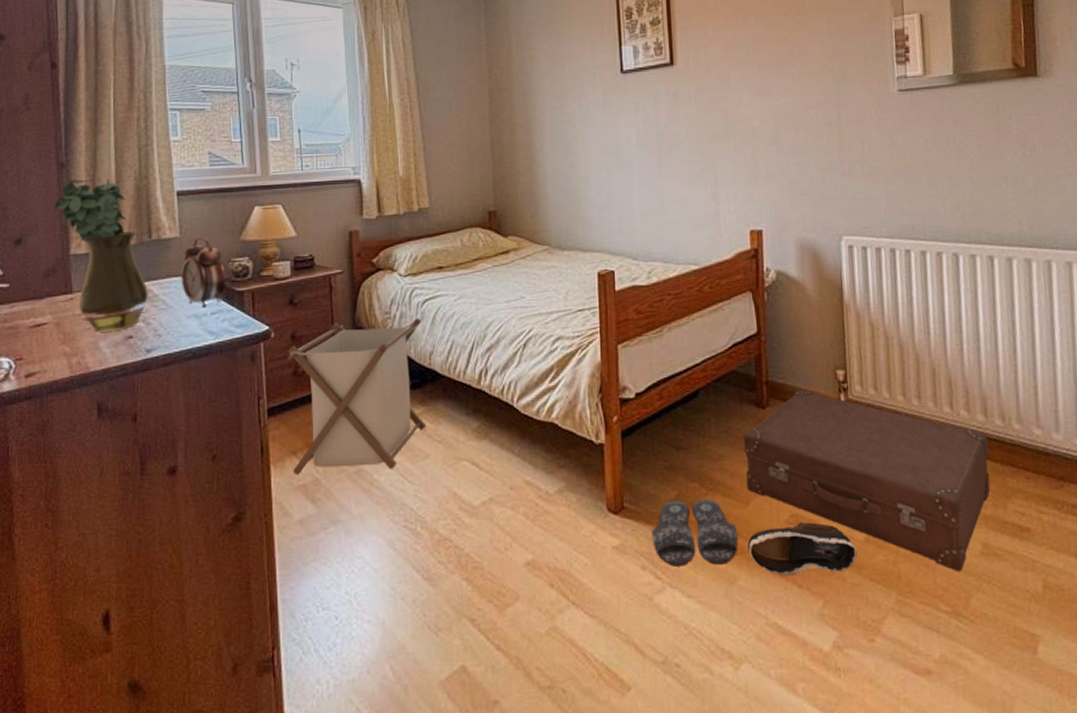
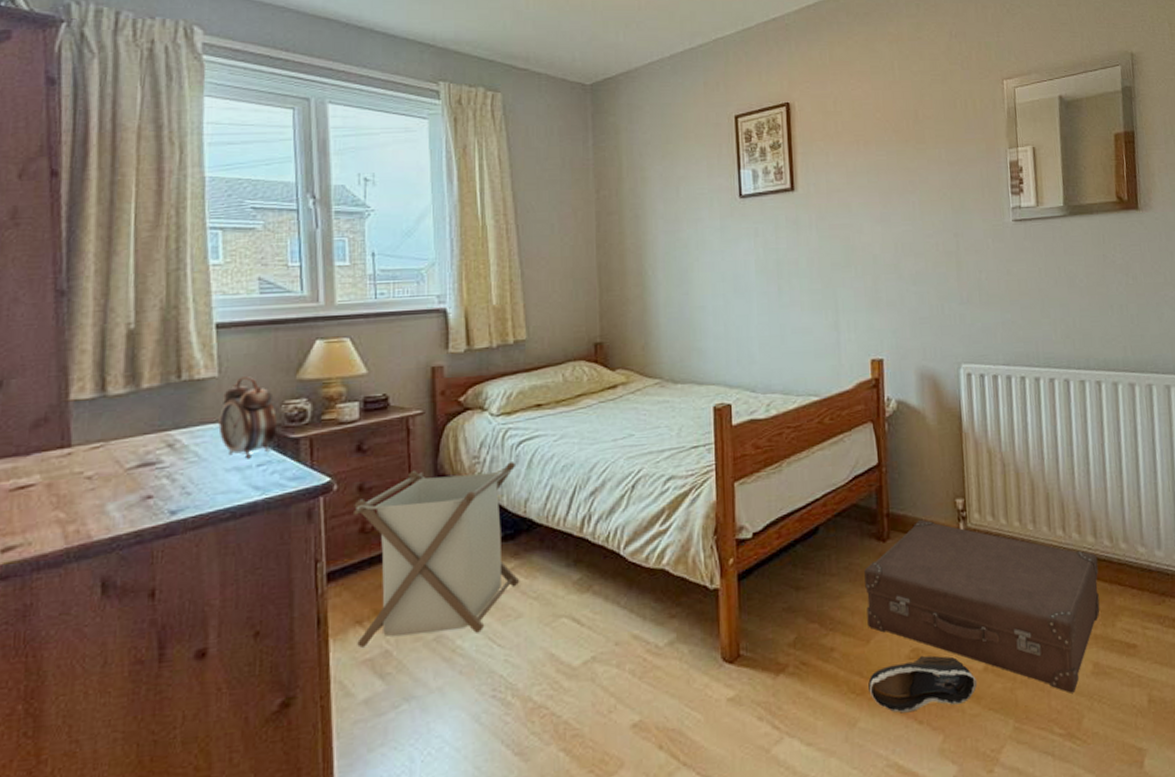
vase: present [54,176,148,332] -> none [48,306,175,493]
slippers: present [652,499,738,567] -> none [769,639,859,714]

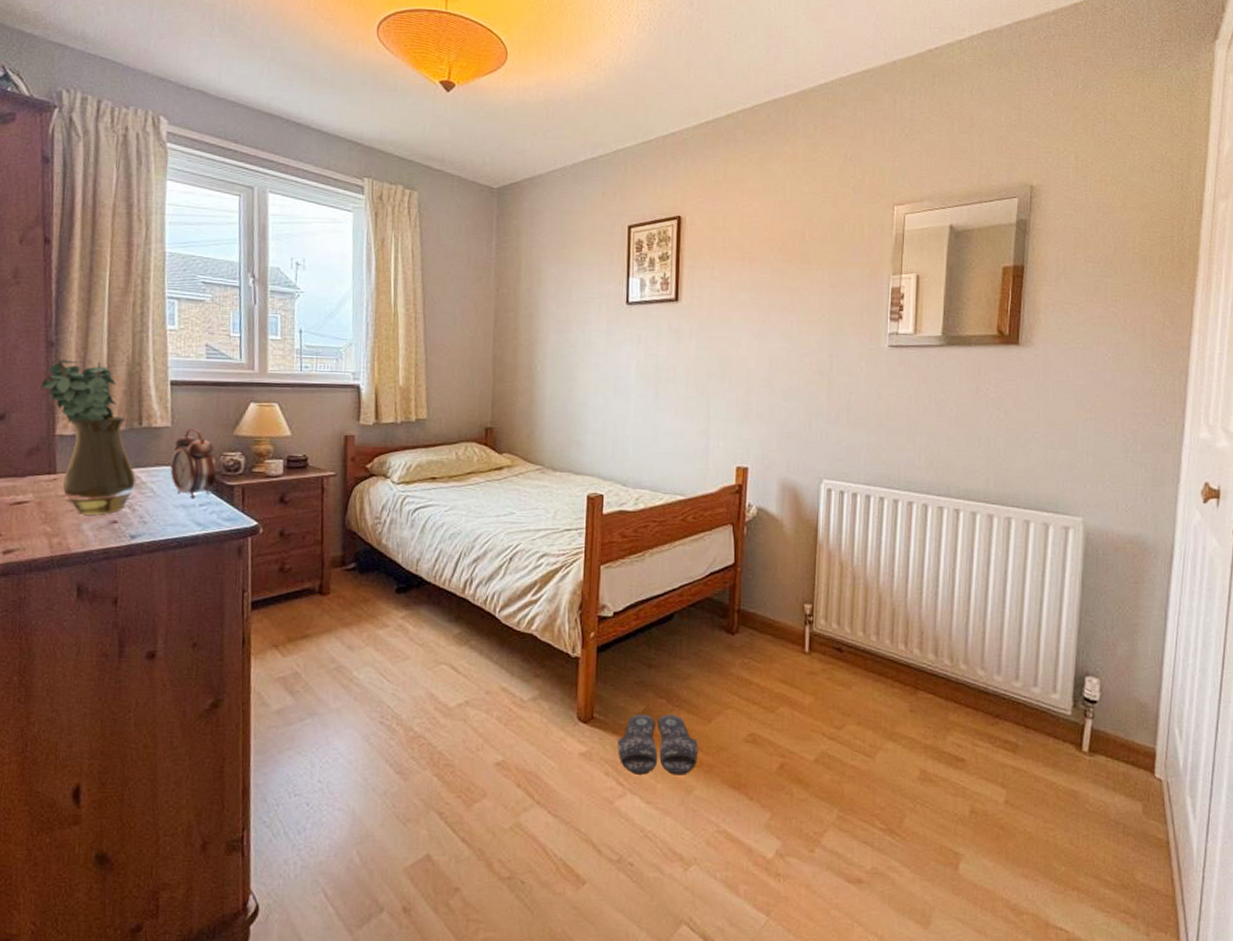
vase: none [48,306,175,493] -> present [40,355,136,515]
laundry basket: present [354,462,520,648] -> none [273,523,412,668]
slippers: none [769,639,859,714] -> present [617,714,698,775]
suitcase: present [864,519,1100,693] -> none [711,618,936,794]
shoe: present [868,655,978,713] -> none [706,740,808,789]

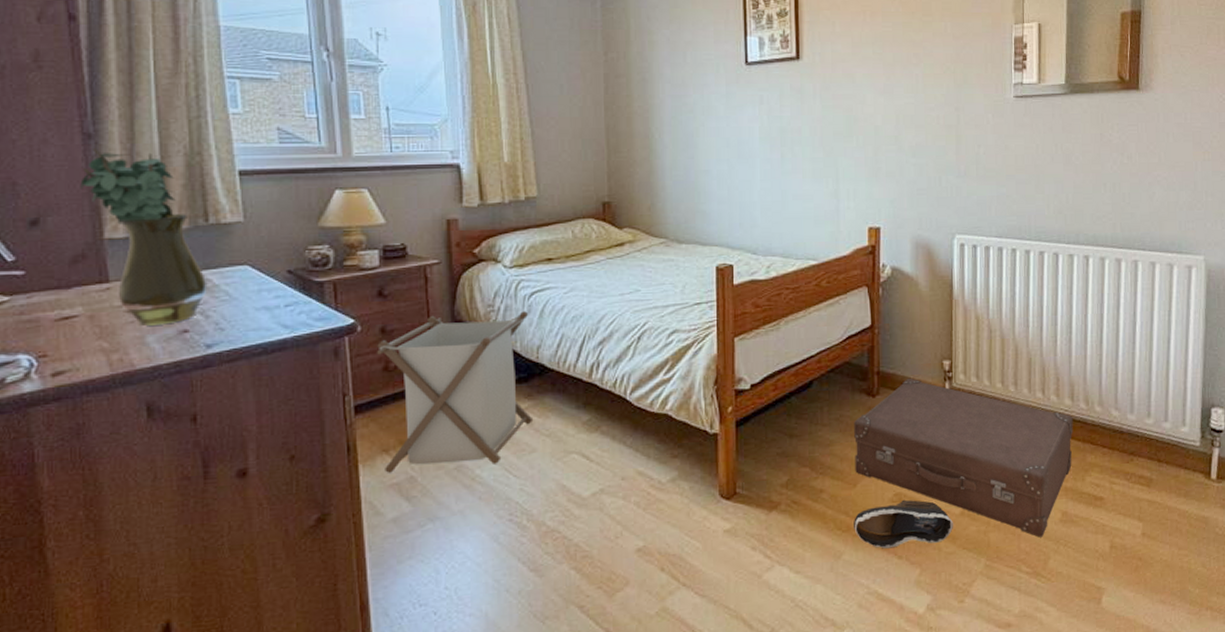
alarm clock: present [170,429,217,499] -> none [246,222,301,300]
laundry basket: none [273,523,412,668] -> present [377,311,534,473]
slippers: present [617,714,698,775] -> none [763,482,845,546]
shoe: none [706,740,808,789] -> present [854,499,954,549]
suitcase: none [711,618,936,794] -> present [854,377,1073,538]

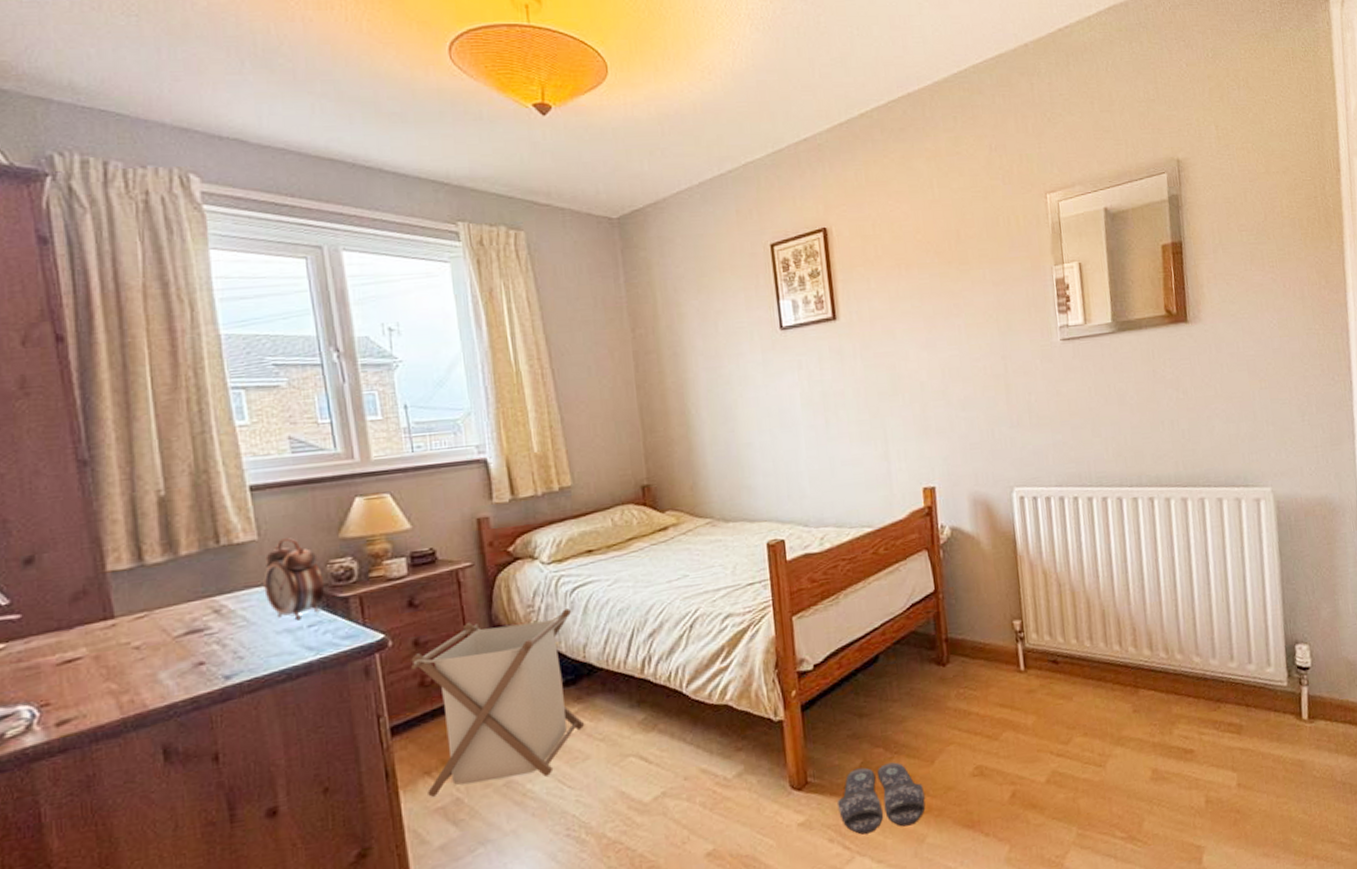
vase: present [80,149,206,326] -> none [77,475,221,662]
alarm clock: none [246,222,301,300] -> present [263,538,324,621]
slippers: none [763,482,845,546] -> present [838,762,925,835]
suitcase: present [854,377,1073,538] -> none [926,642,1158,799]
shoe: present [854,499,954,549] -> none [934,771,1041,827]

